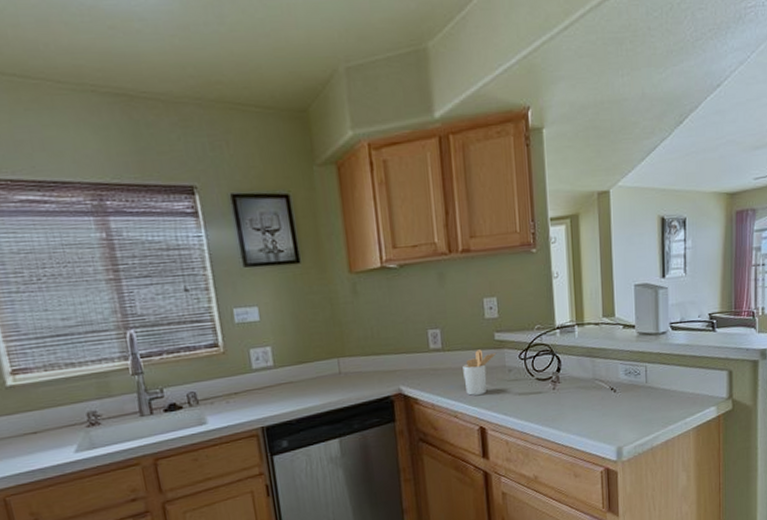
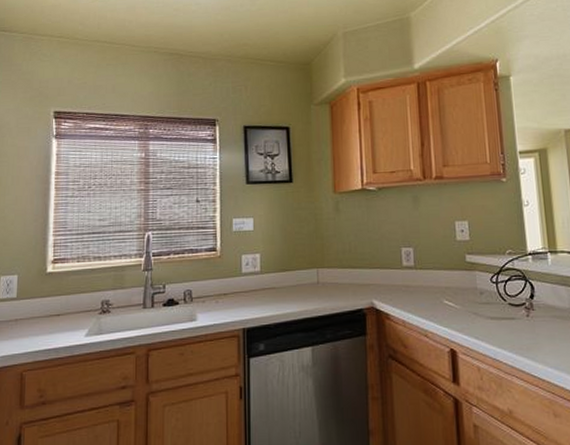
utensil holder: present [463,349,497,396] -> none [434,270,468,315]

